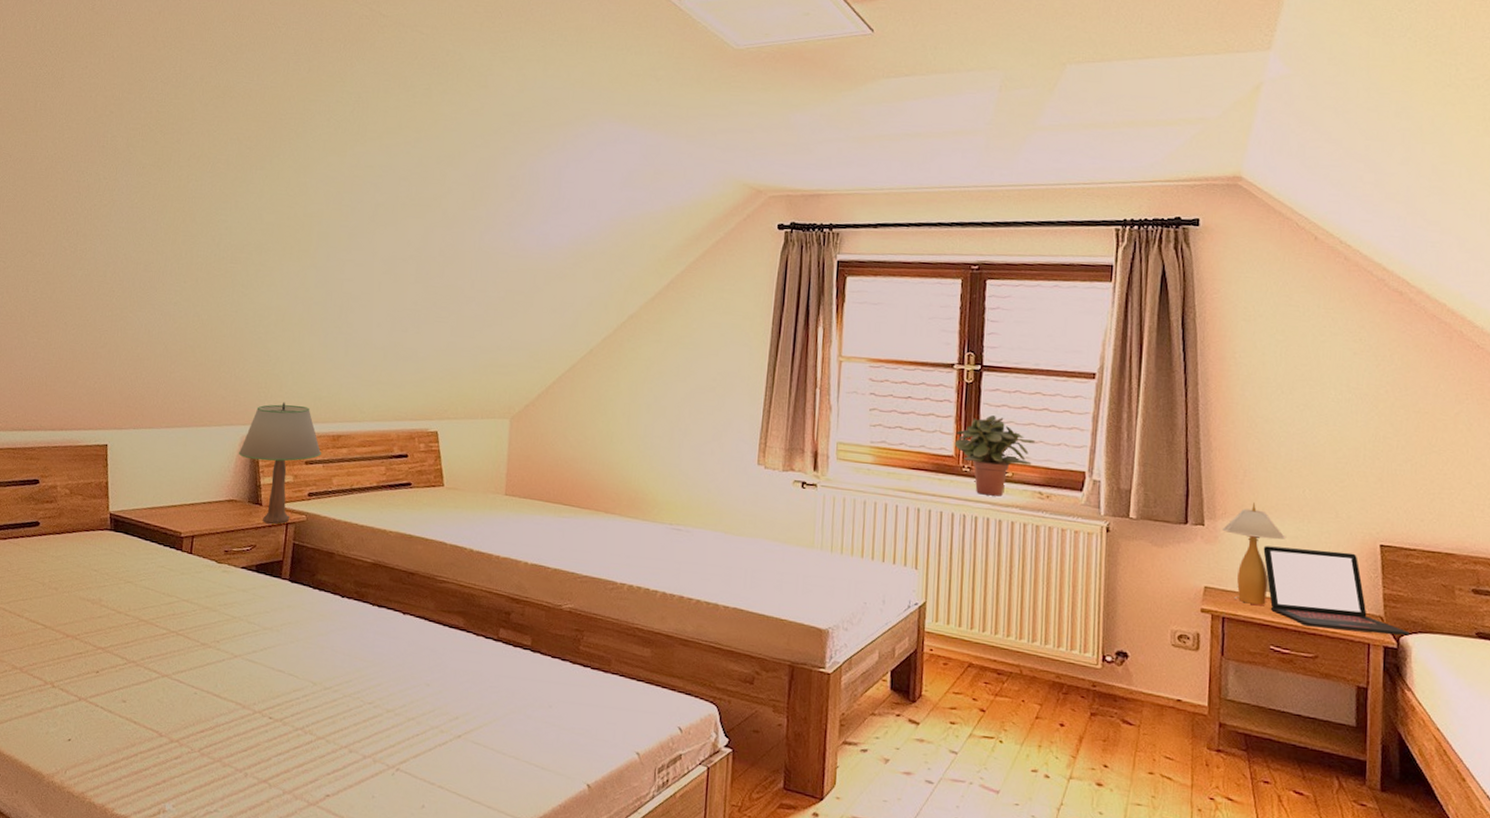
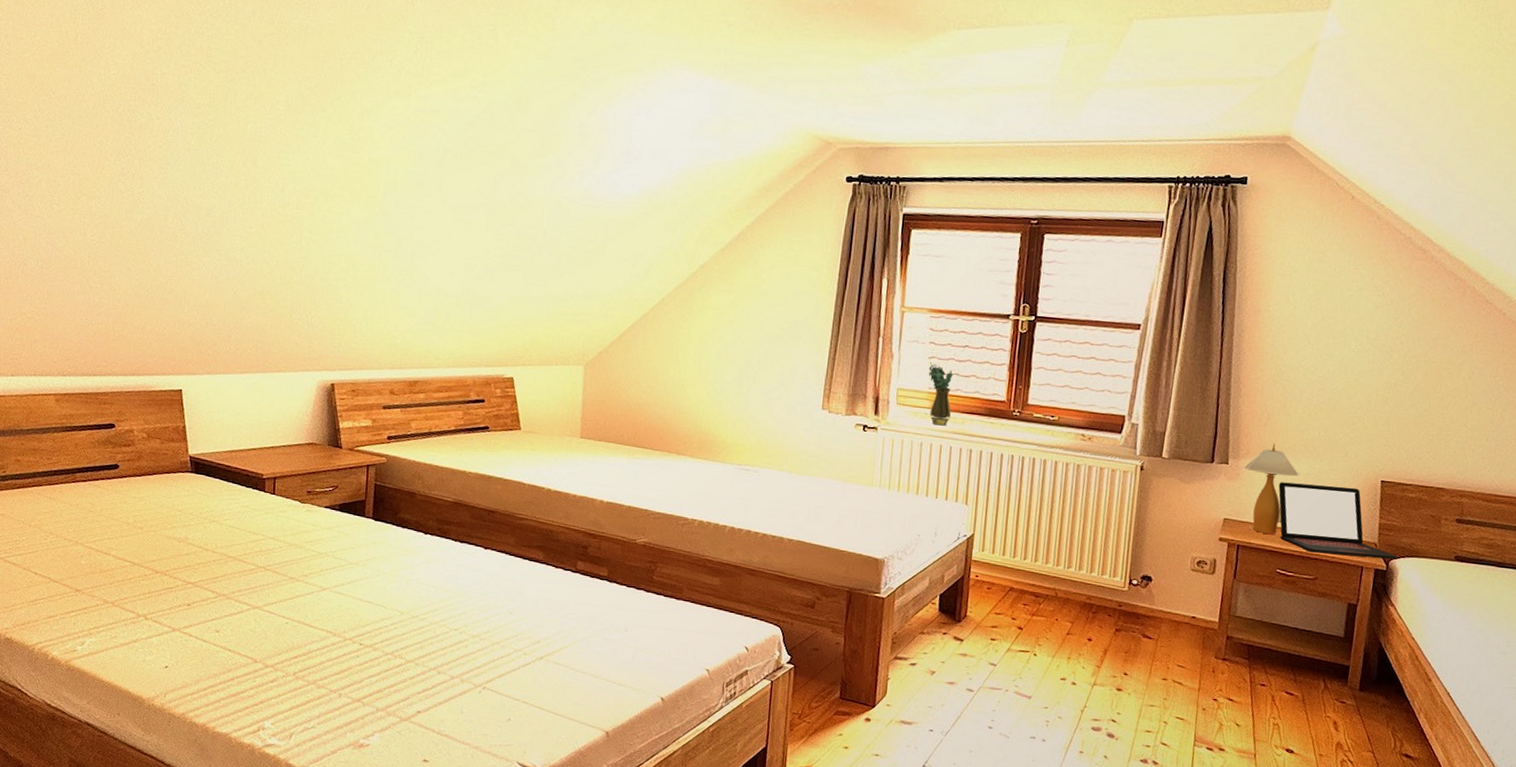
table lamp: present [238,401,322,524] -> none [315,348,399,466]
vase: none [869,415,896,483] -> present [928,363,953,426]
potted plant: present [954,415,1036,497] -> none [1006,363,1082,438]

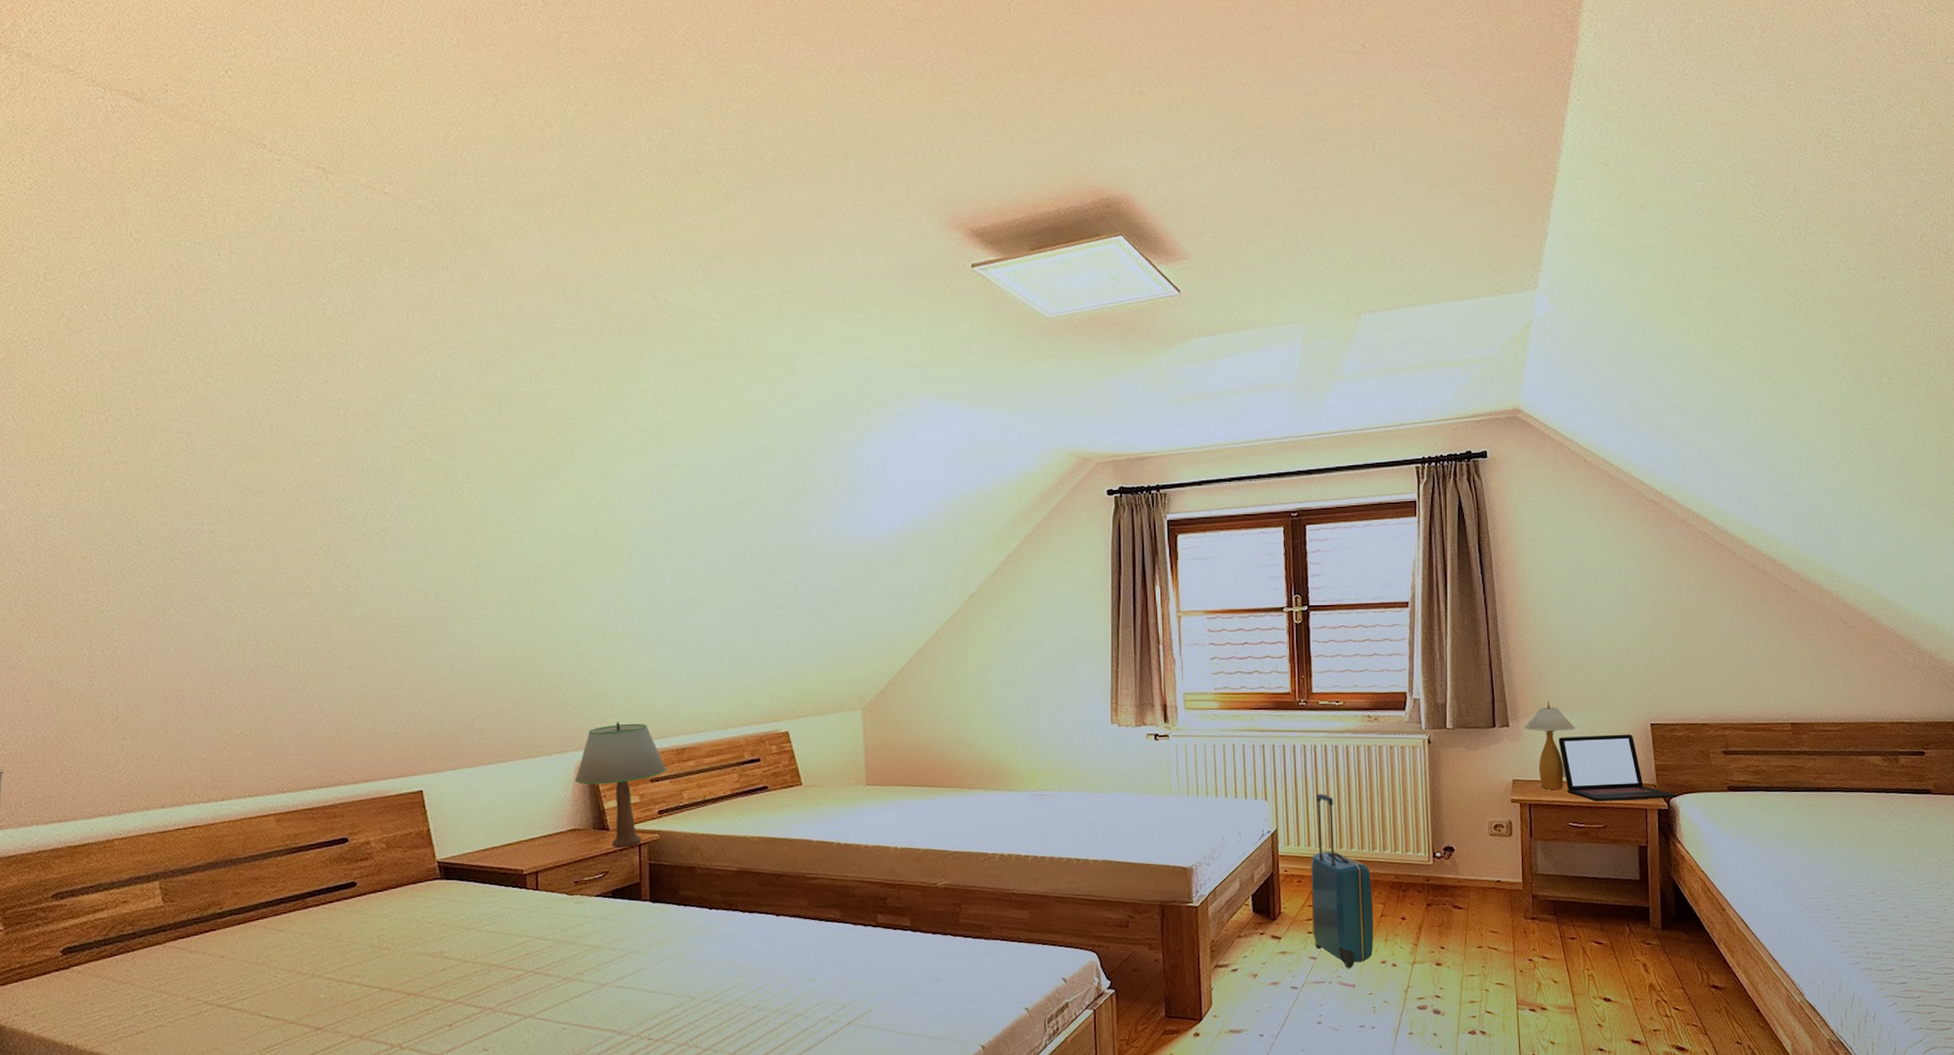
table lamp: none [315,348,399,466] -> present [574,721,667,847]
vase: present [928,363,953,426] -> none [1212,664,1239,725]
suitcase: none [995,505,1063,680] -> present [1310,794,1374,969]

